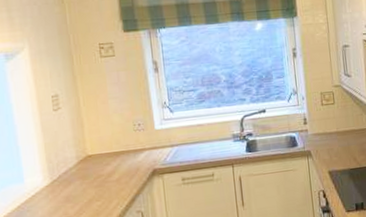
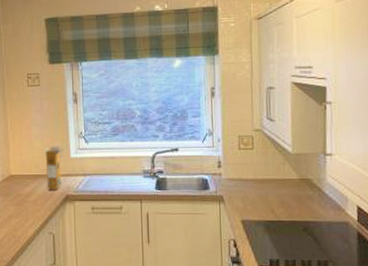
cereal box: none [123,119,147,167] -> present [43,146,64,190]

